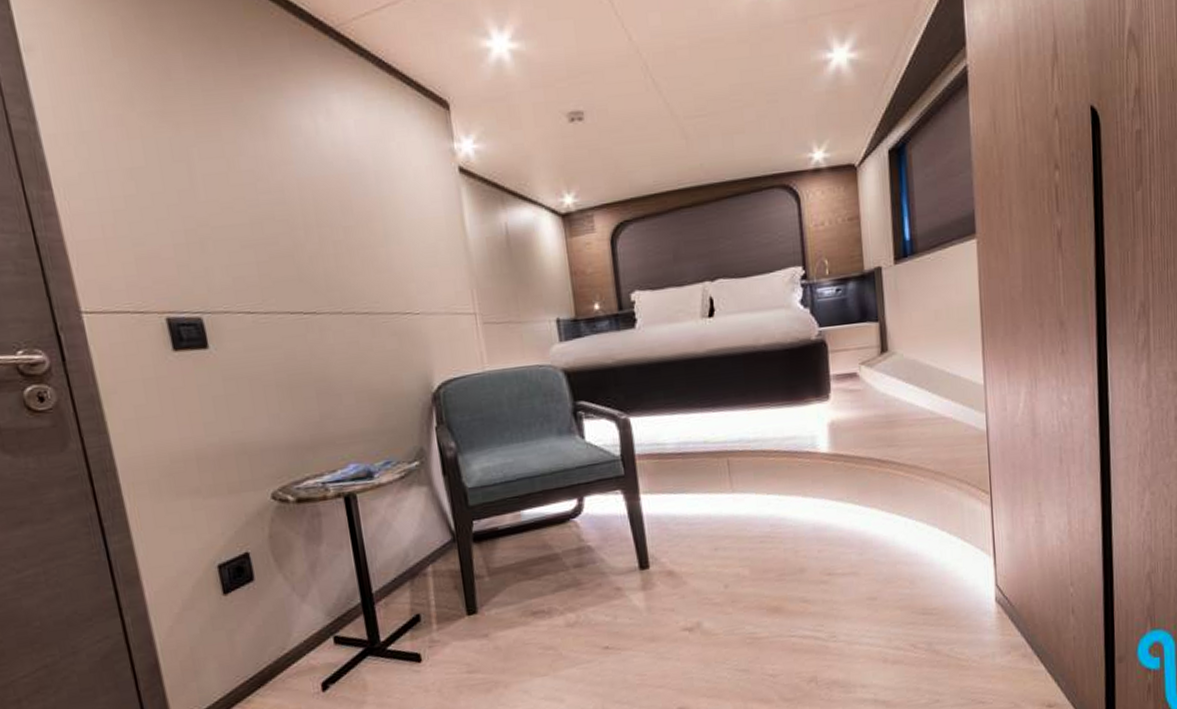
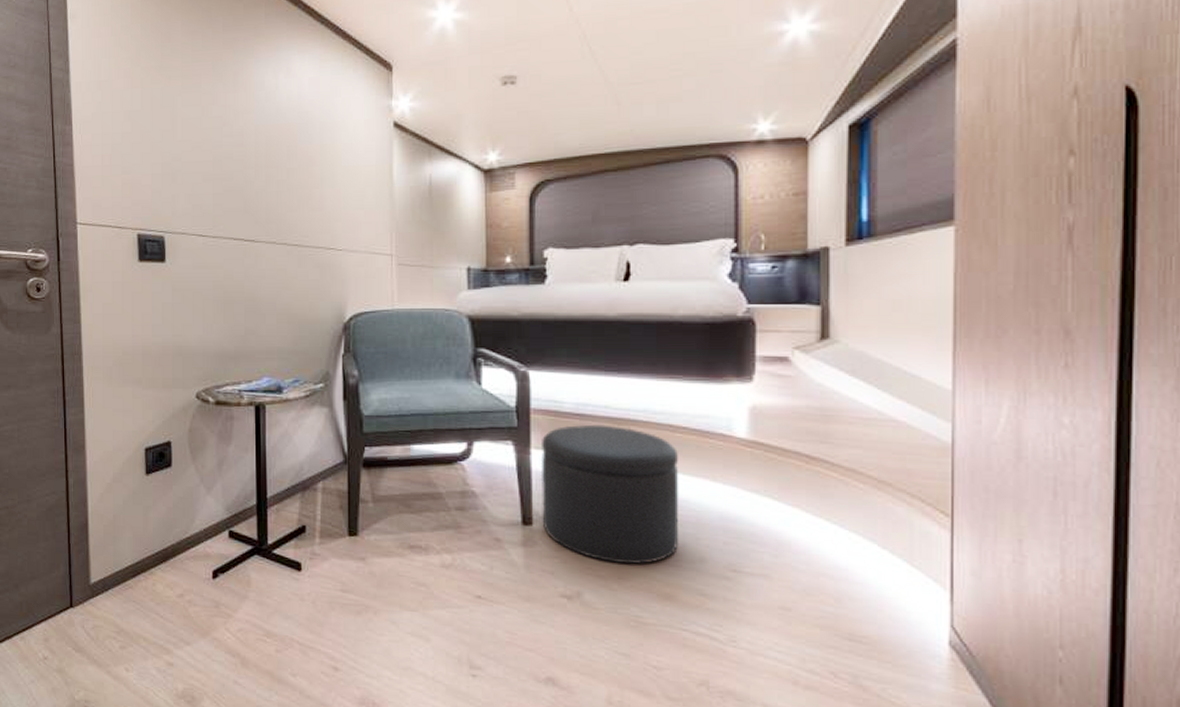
ottoman: none [649,459,781,589] -> present [540,424,679,565]

